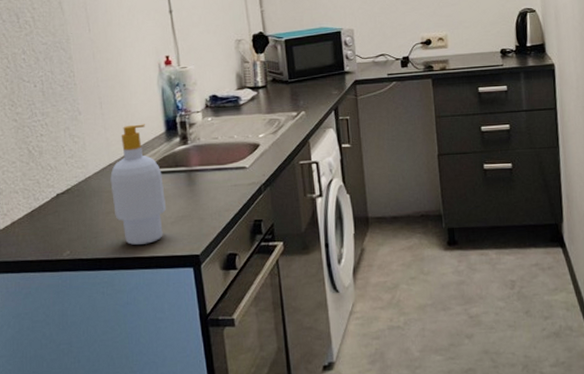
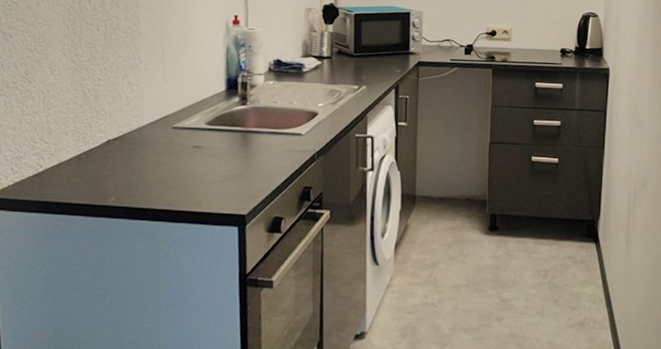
soap bottle: present [110,124,167,245] -> none [164,79,218,199]

